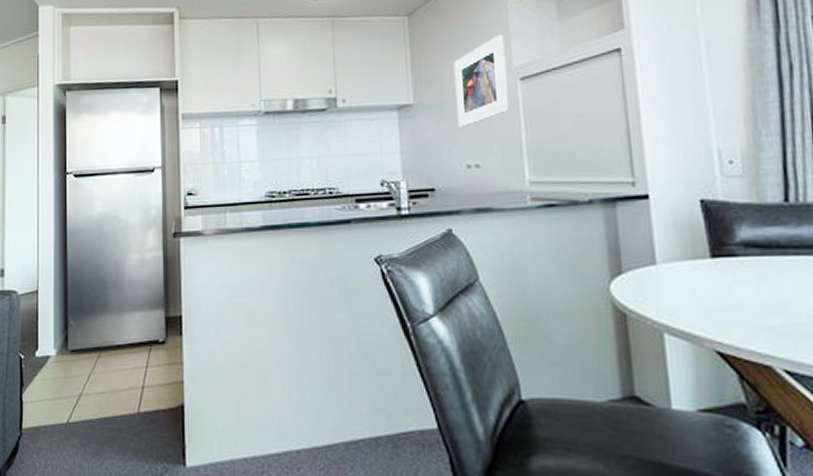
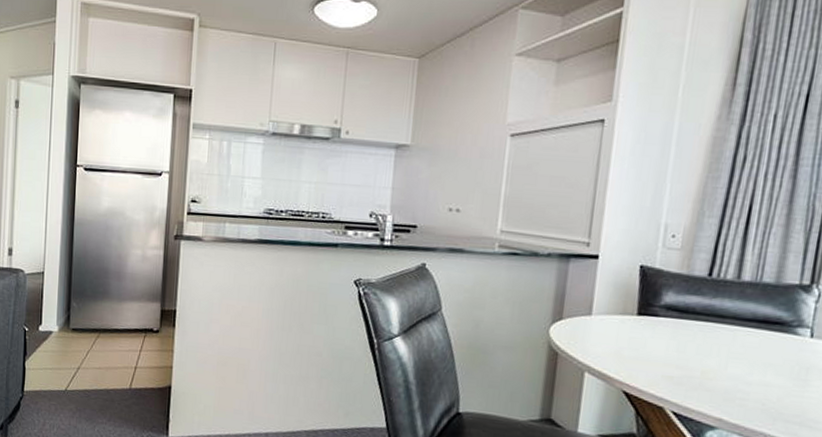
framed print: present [453,34,509,127] -> none [447,89,504,173]

